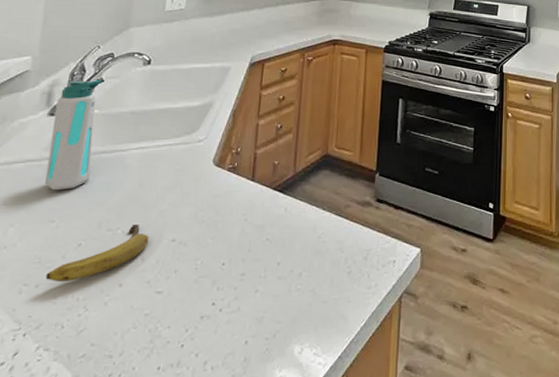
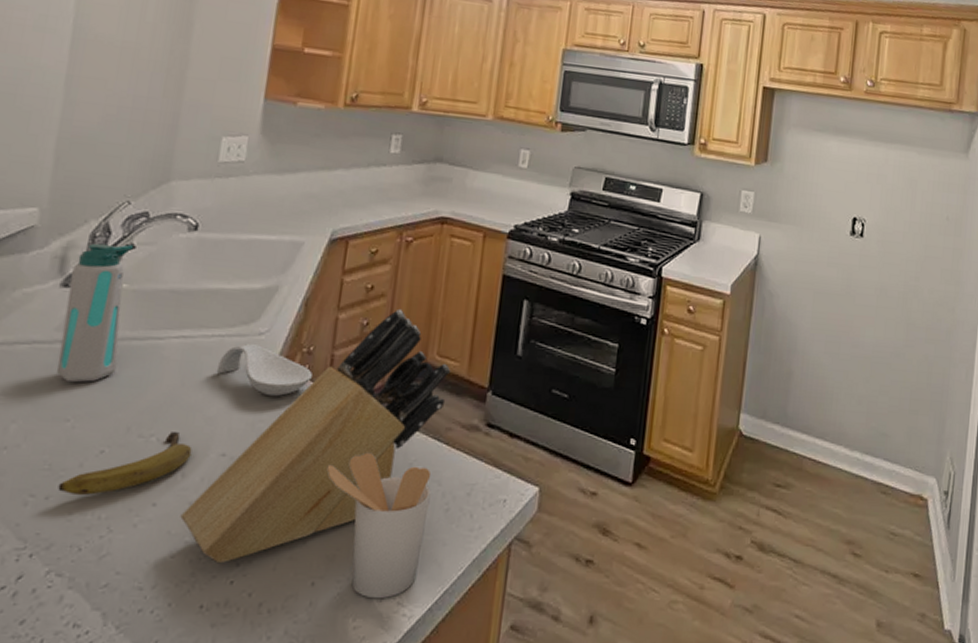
knife block: none [141,113,347,331] -> present [180,308,451,564]
spoon rest: none [166,149,240,190] -> present [216,343,312,397]
utensil holder: none [254,230,336,352] -> present [326,452,432,599]

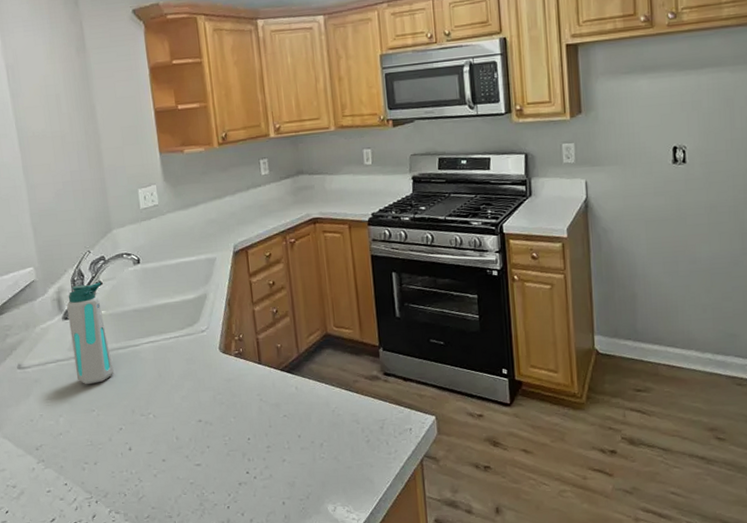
fruit: present [58,432,192,496] -> none [100,409,179,460]
knife block: present [180,308,451,564] -> none [183,296,349,496]
spoon rest: present [216,343,312,397] -> none [179,339,247,376]
utensil holder: present [326,452,432,599] -> none [273,406,356,510]

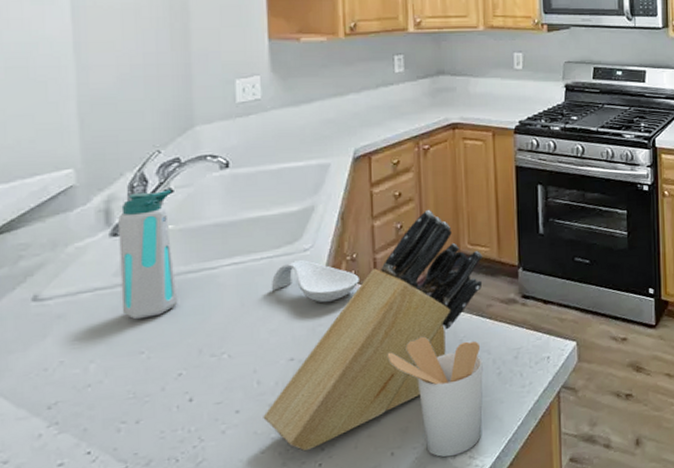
spoon rest: none [179,339,247,376] -> present [271,259,359,303]
knife block: none [183,296,349,496] -> present [263,209,483,452]
utensil holder: none [273,406,356,510] -> present [387,336,483,458]

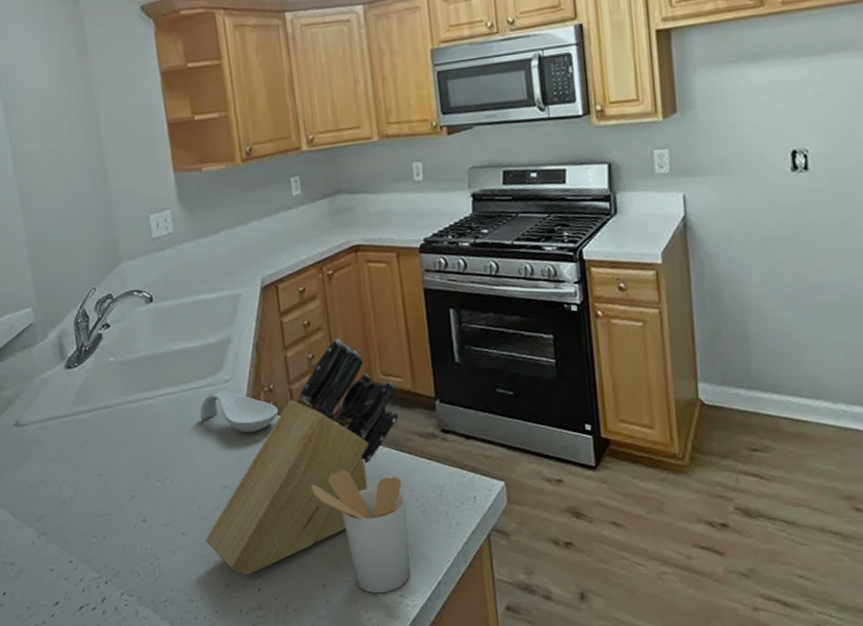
water bottle: present [118,189,178,320] -> none [69,324,125,445]

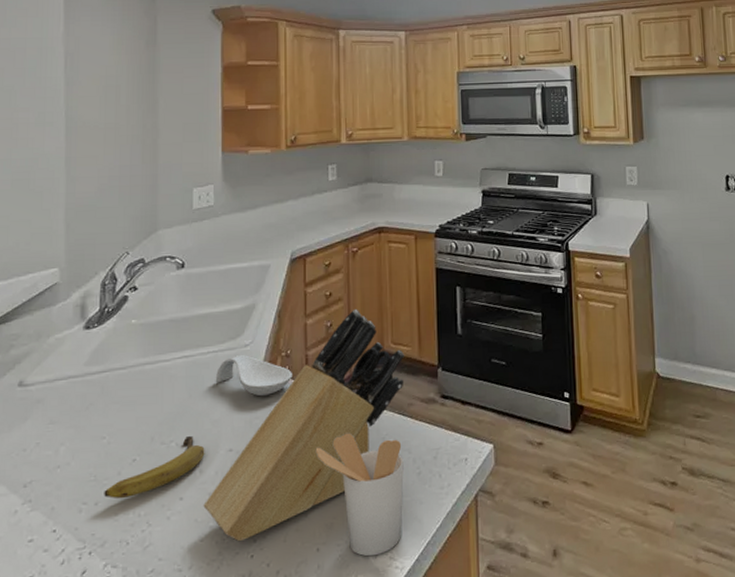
fruit: none [109,473,200,533] -> present [104,436,205,499]

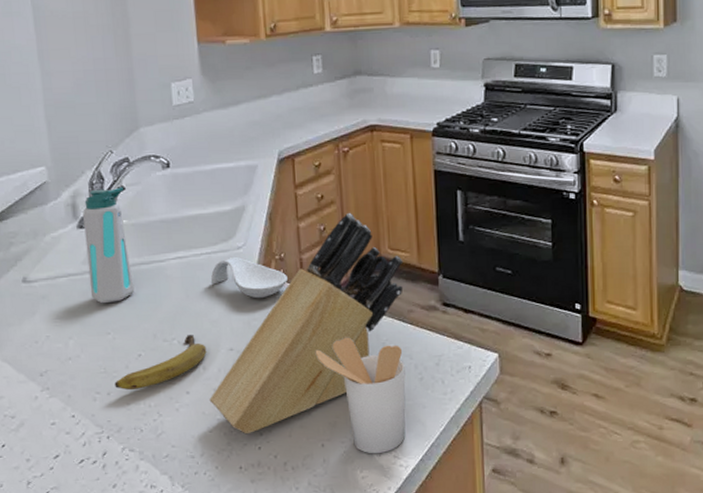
water bottle: none [89,287,136,407] -> present [83,187,135,304]

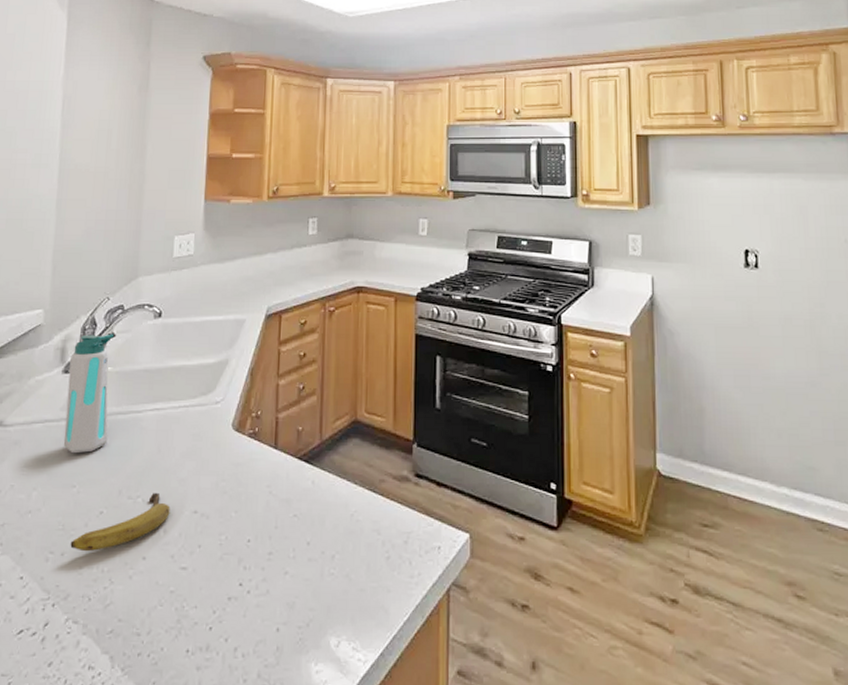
knife block: present [209,212,404,435] -> none [165,372,379,611]
spoon rest: present [210,256,288,299] -> none [184,411,261,458]
utensil holder: present [315,337,406,454] -> none [280,505,372,644]

